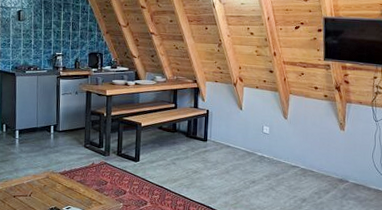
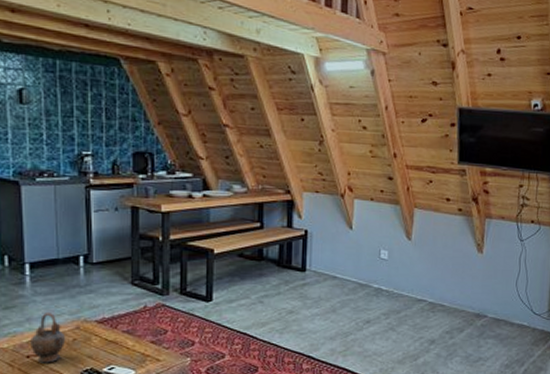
teapot: none [16,165,40,202] -> present [30,313,66,363]

